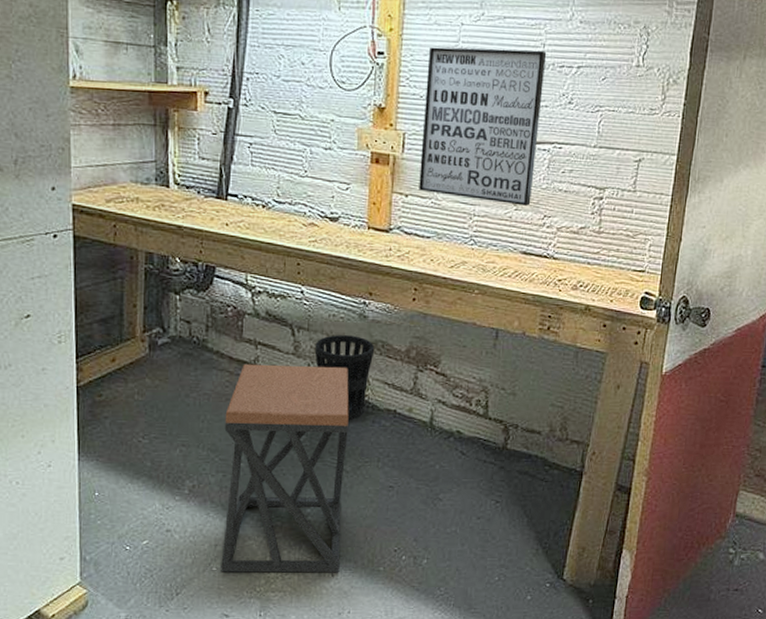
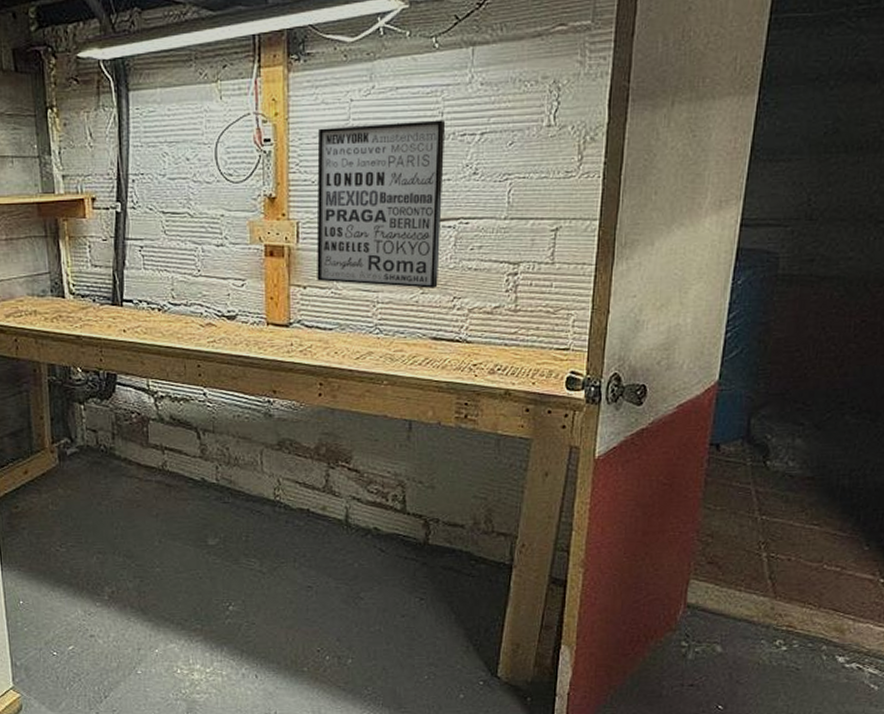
stool: present [221,363,349,573] -> none [137,467,263,675]
wastebasket: present [314,335,375,421] -> none [221,435,283,522]

